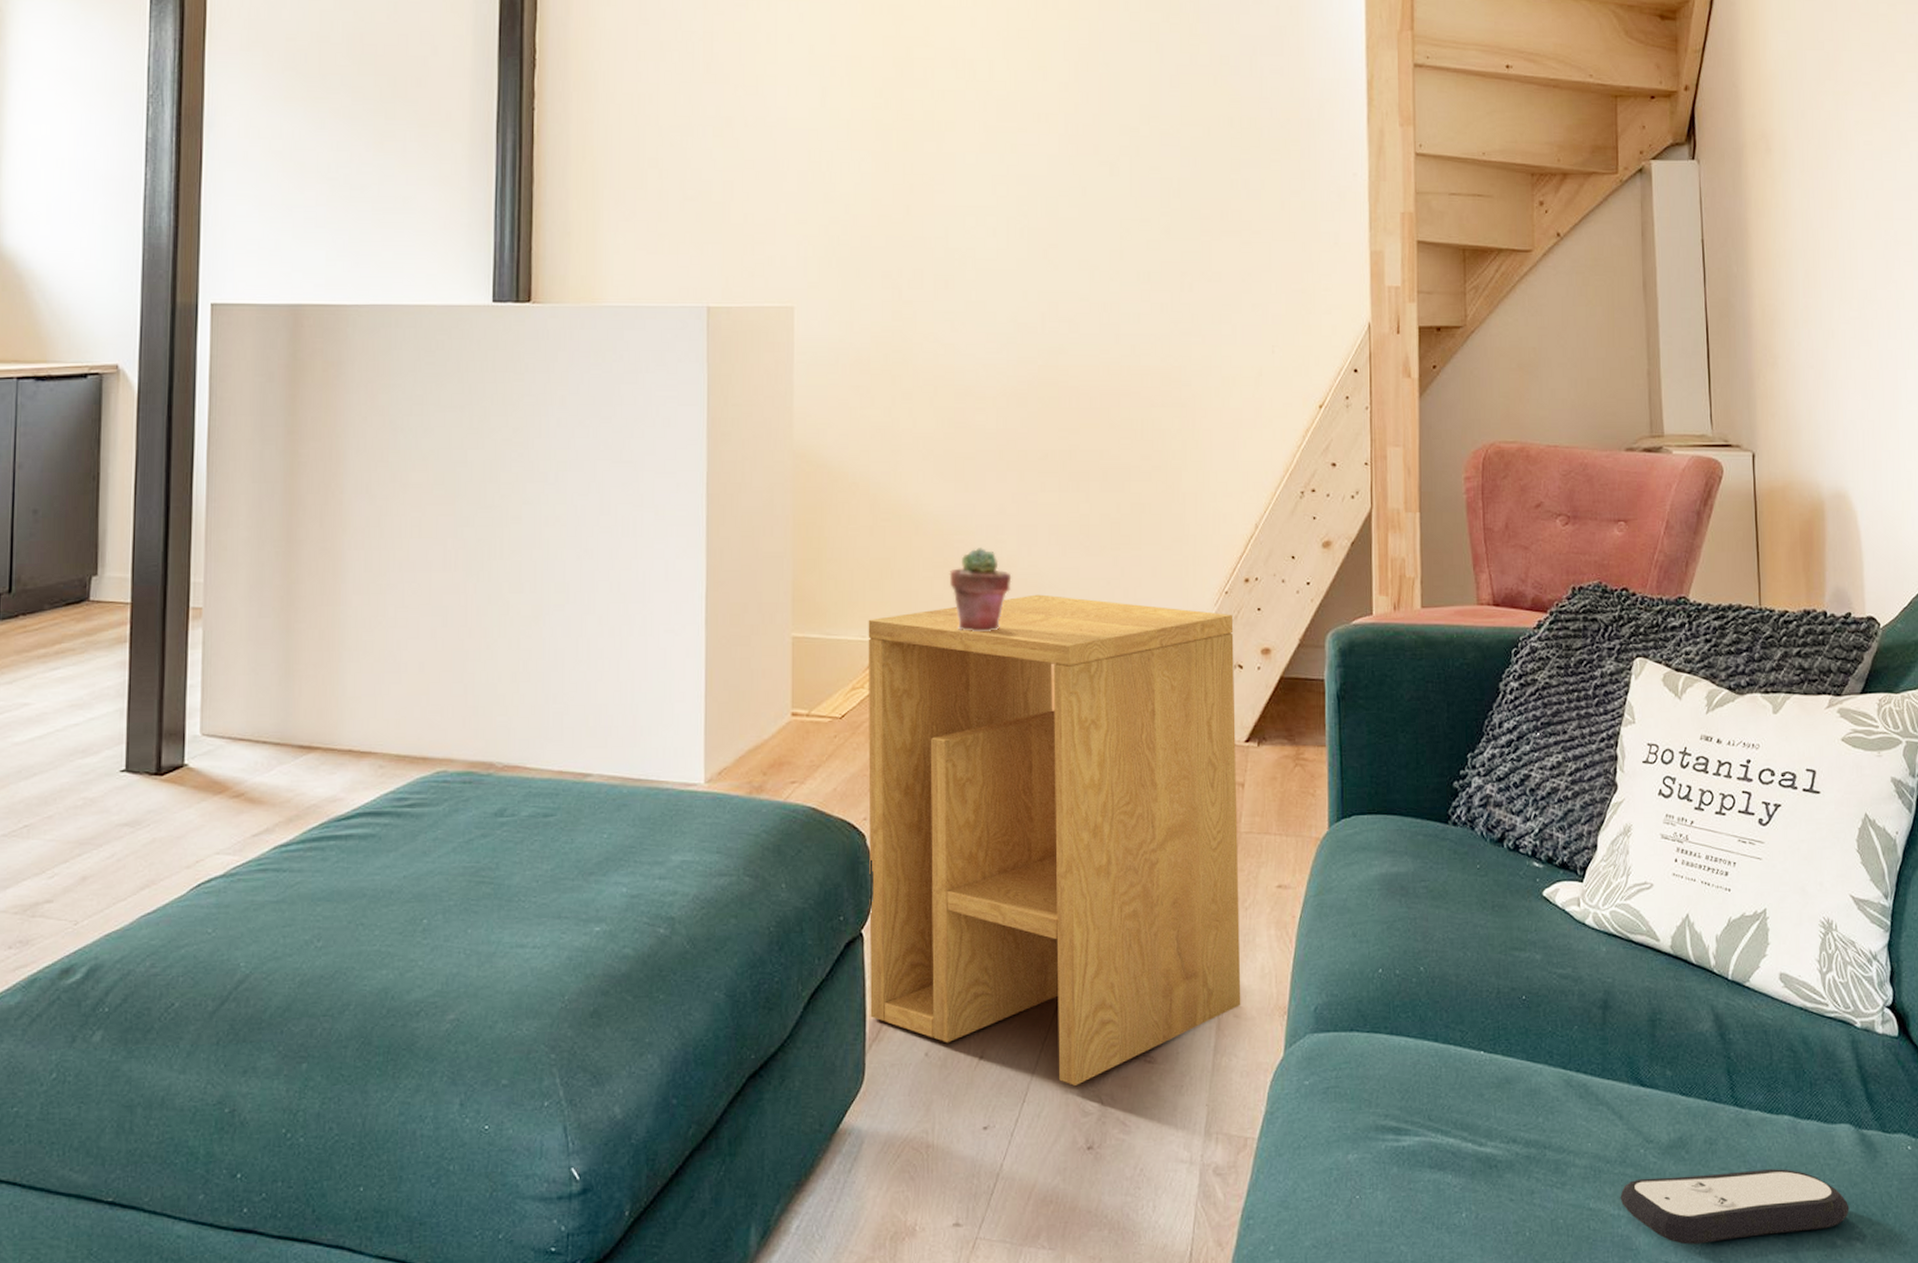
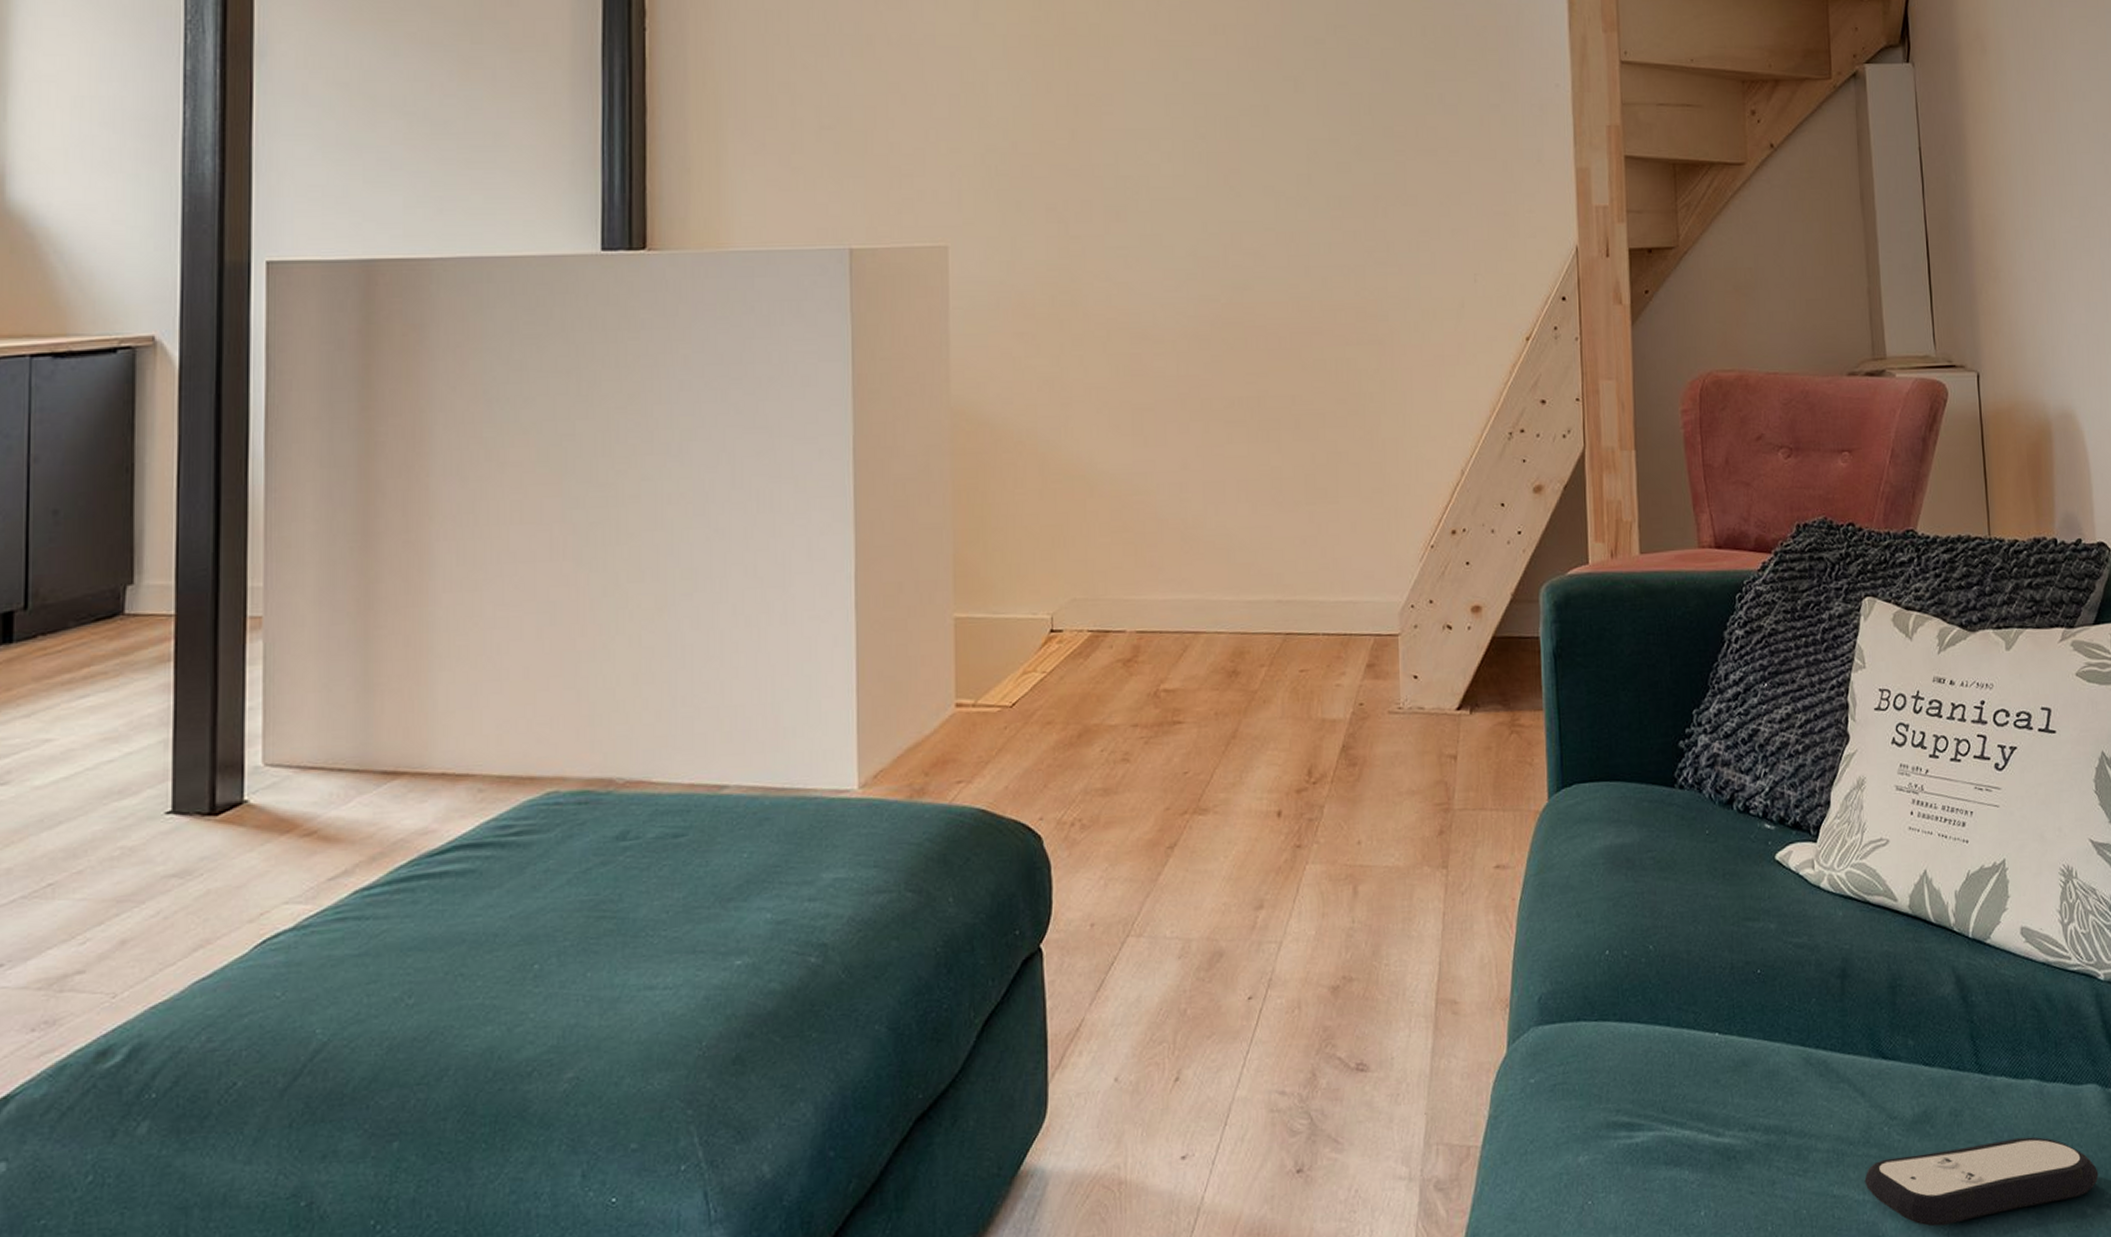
side table: present [868,594,1241,1086] -> none [1039,557,1460,1103]
potted succulent: present [949,548,1012,631] -> none [1128,508,1198,603]

